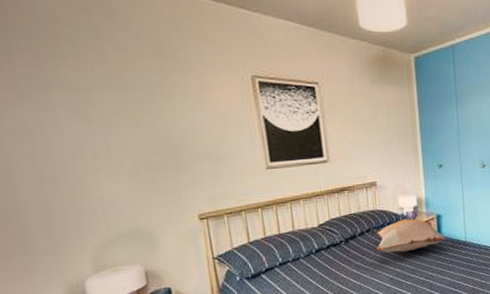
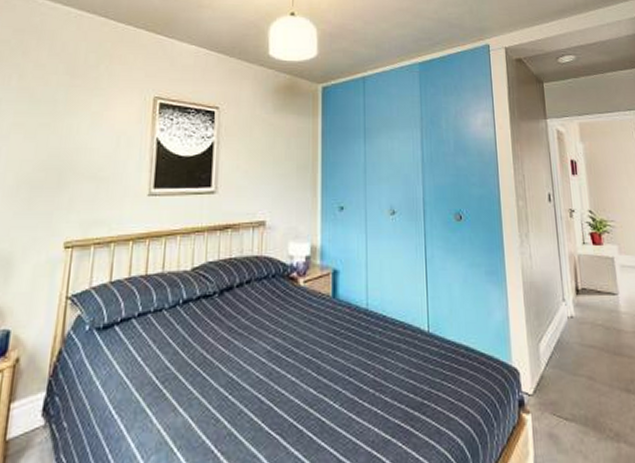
decorative pillow: present [371,218,446,253] -> none [252,271,342,315]

